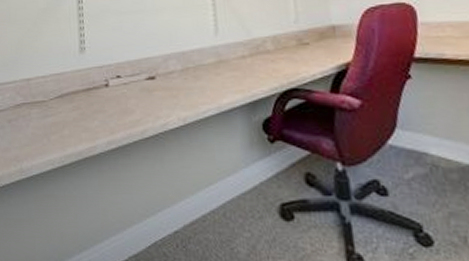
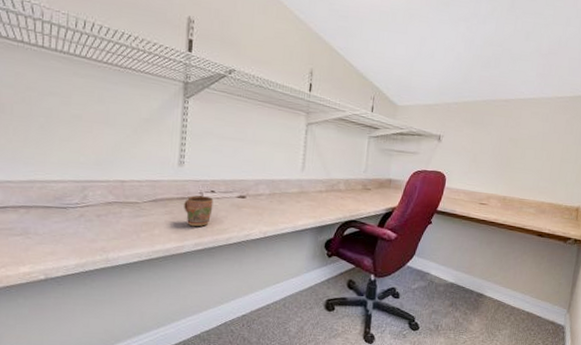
mug: none [90,83,121,122] -> present [184,195,214,227]

